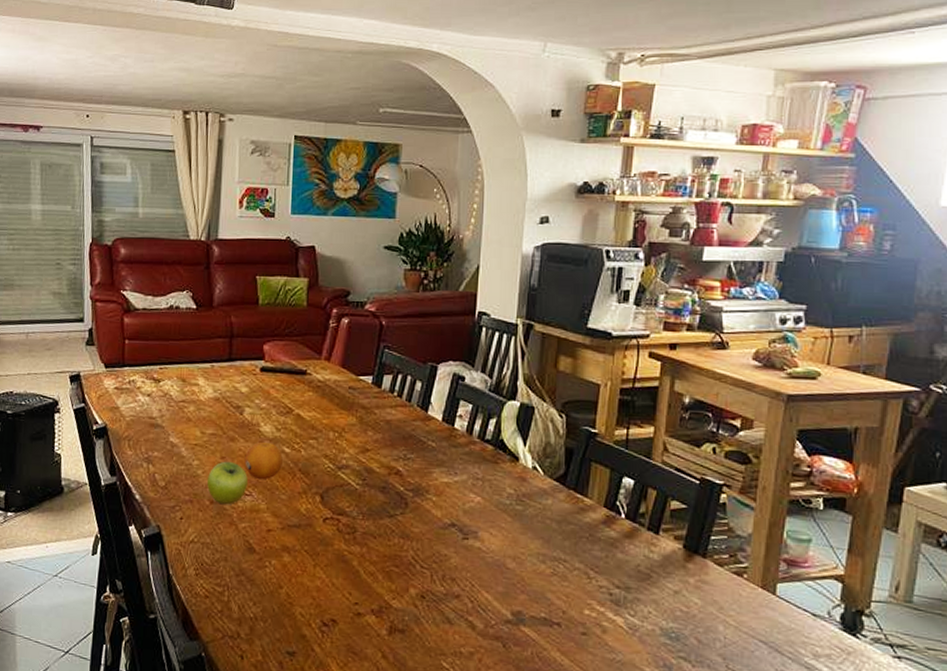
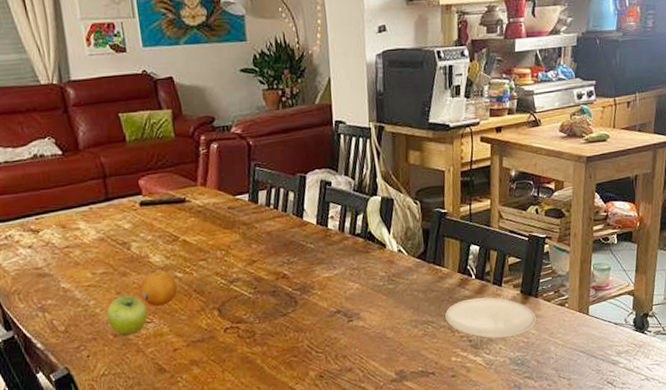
plate: none [582,541,701,601] -> present [445,297,536,339]

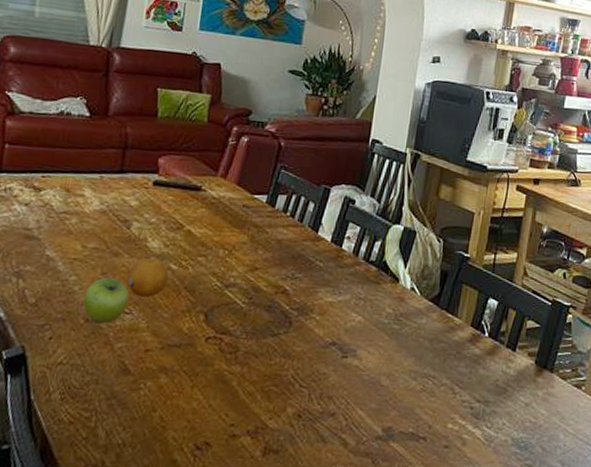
plate: present [445,297,536,339] -> none [449,358,548,413]

